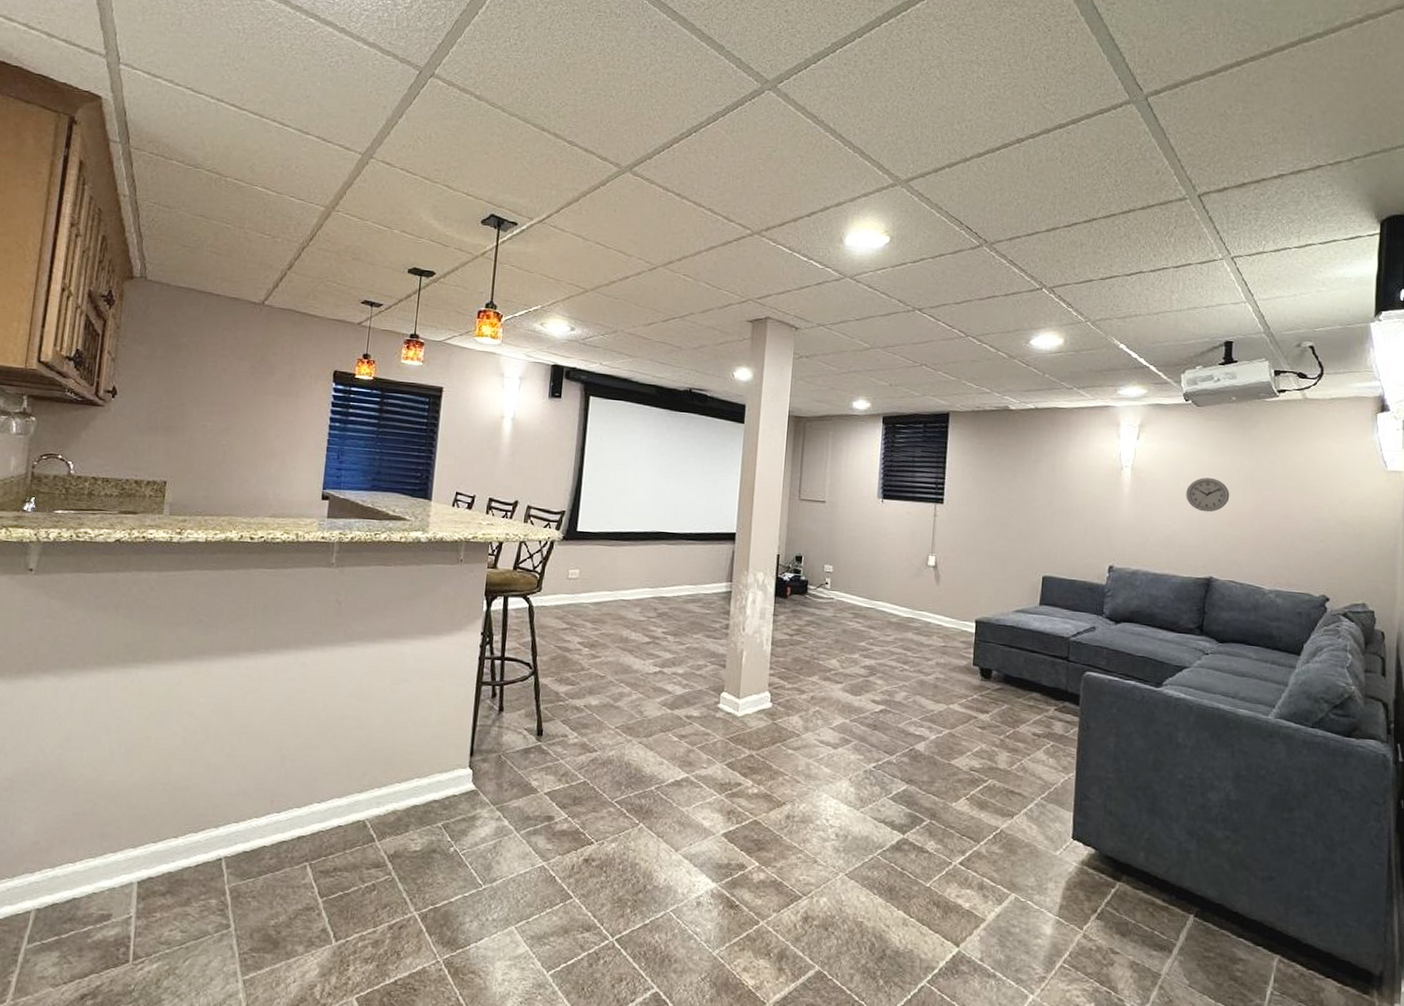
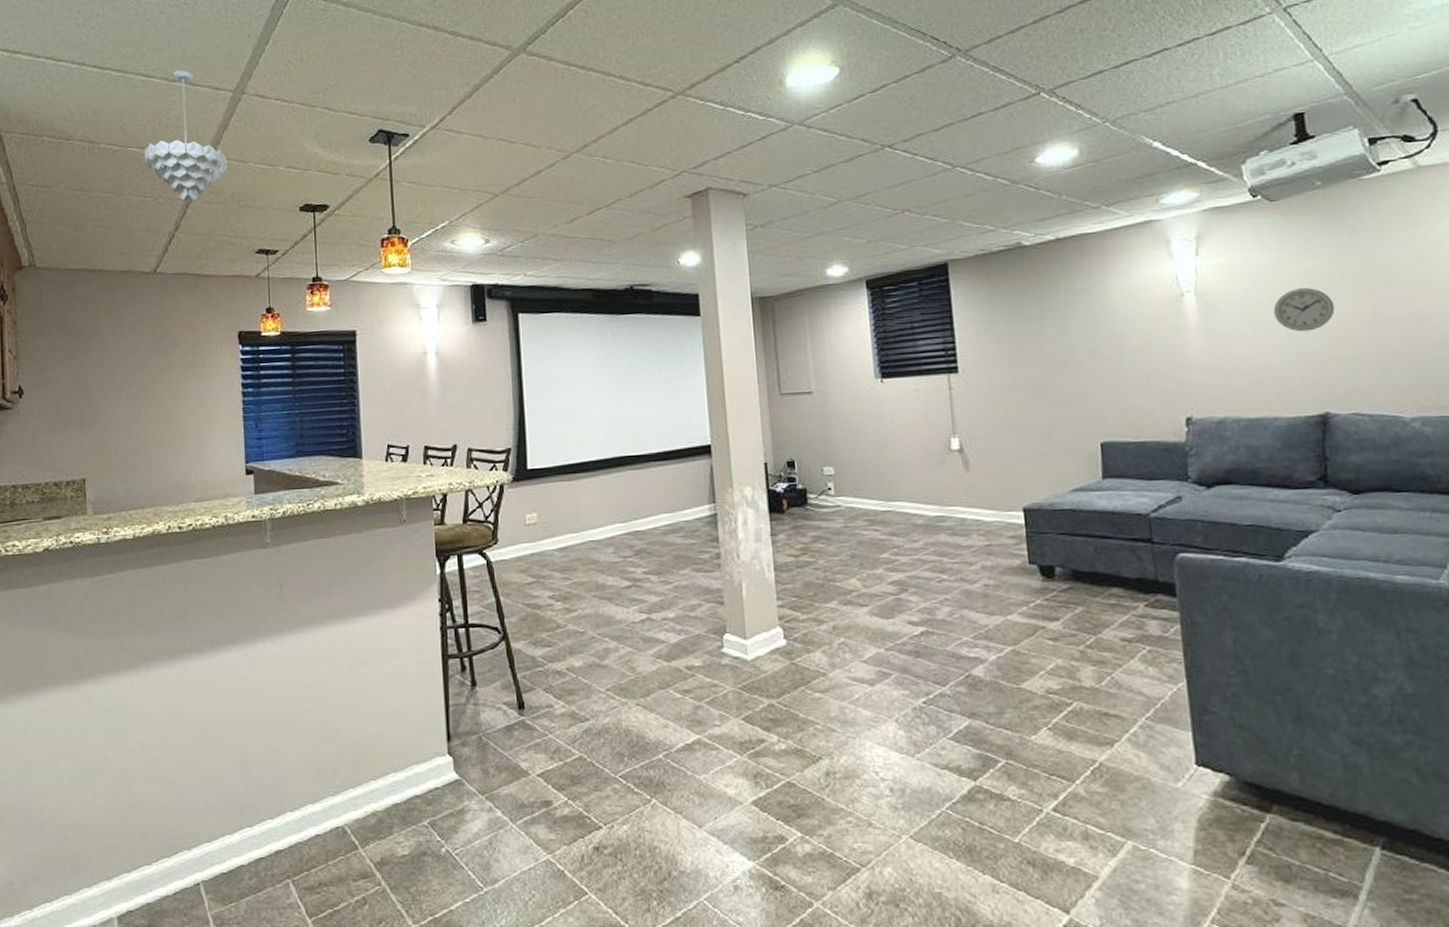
pendant light: none [268,124,348,247] -> present [144,69,228,203]

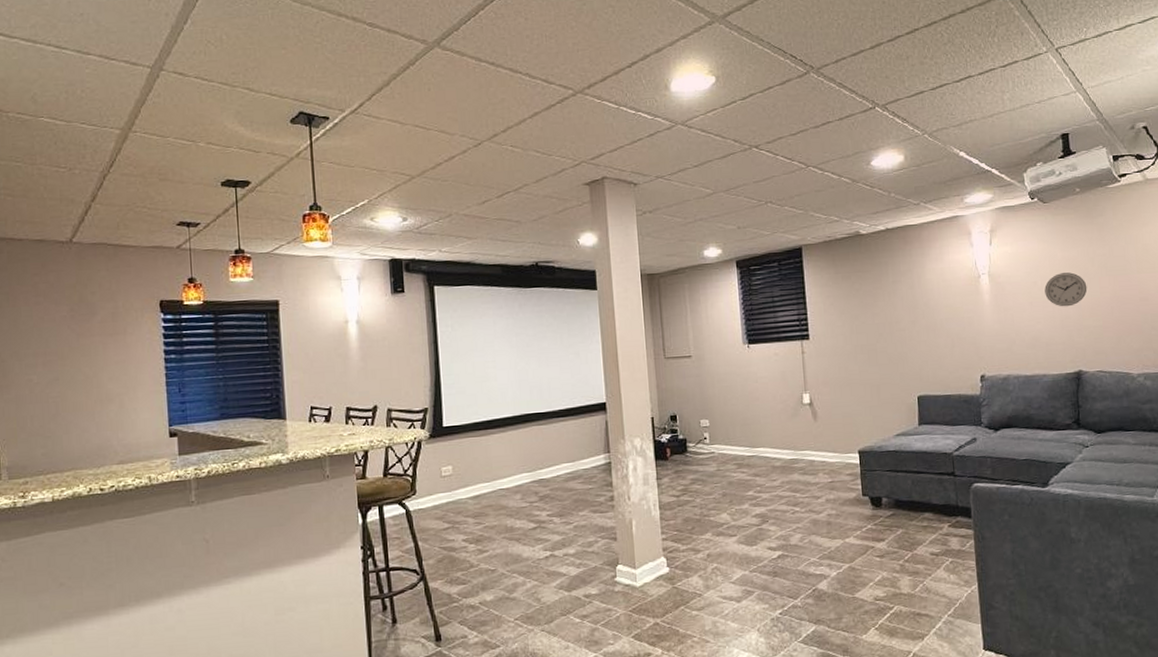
pendant light: present [144,69,228,203] -> none [57,43,147,175]

